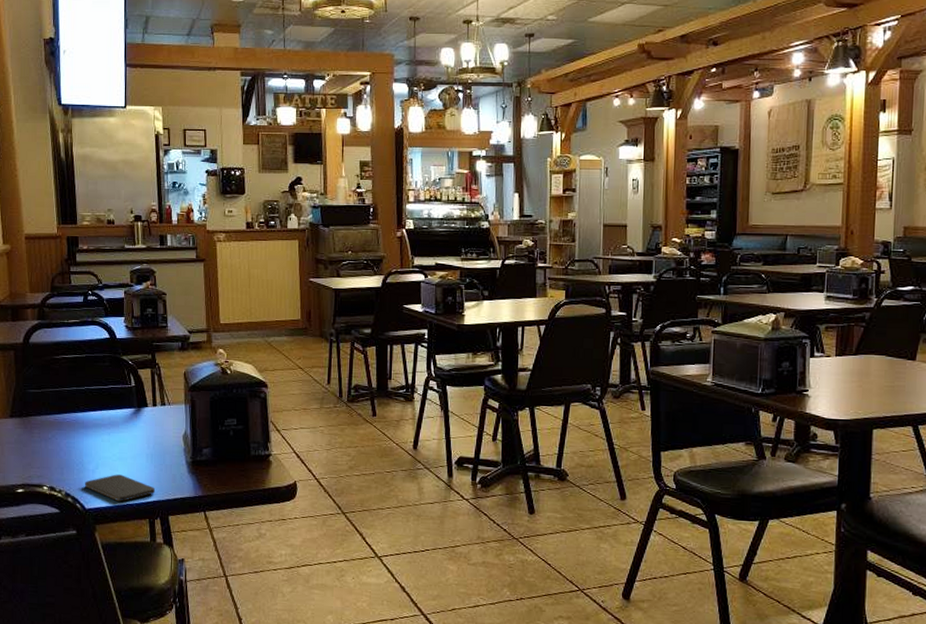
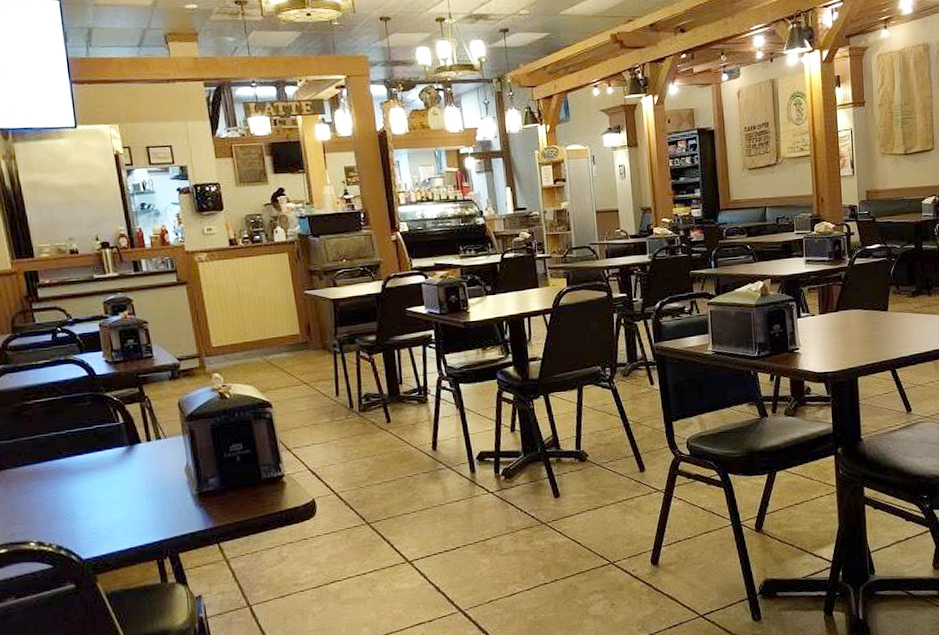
smartphone: present [84,474,156,501] -> none [77,518,161,546]

